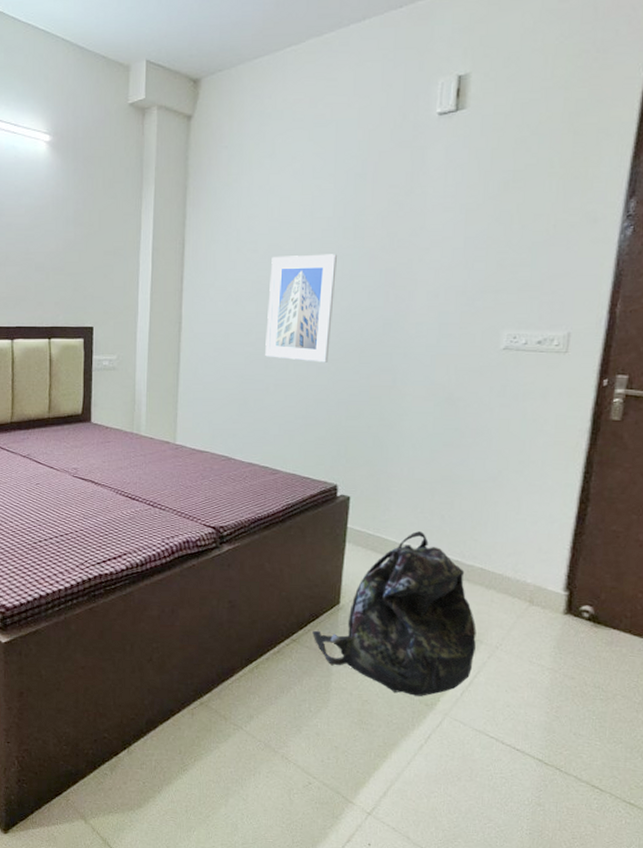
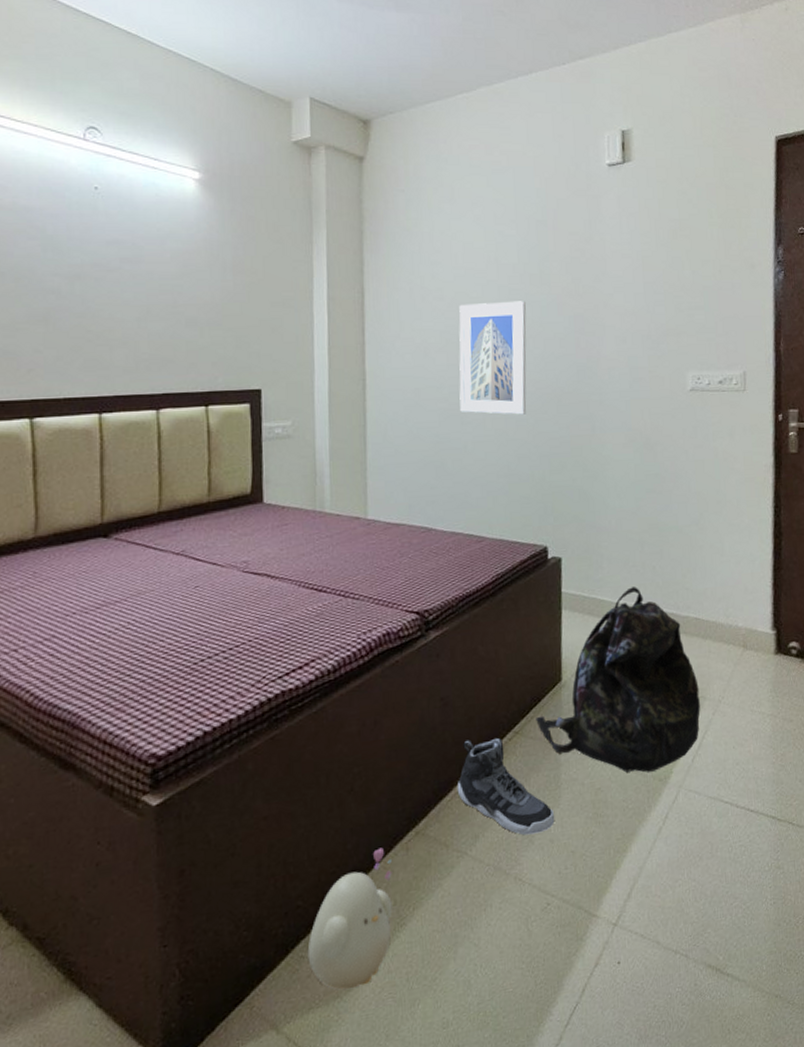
plush toy: none [110,708,179,807] -> present [307,847,392,990]
sneaker: none [237,638,323,726] -> present [457,737,555,835]

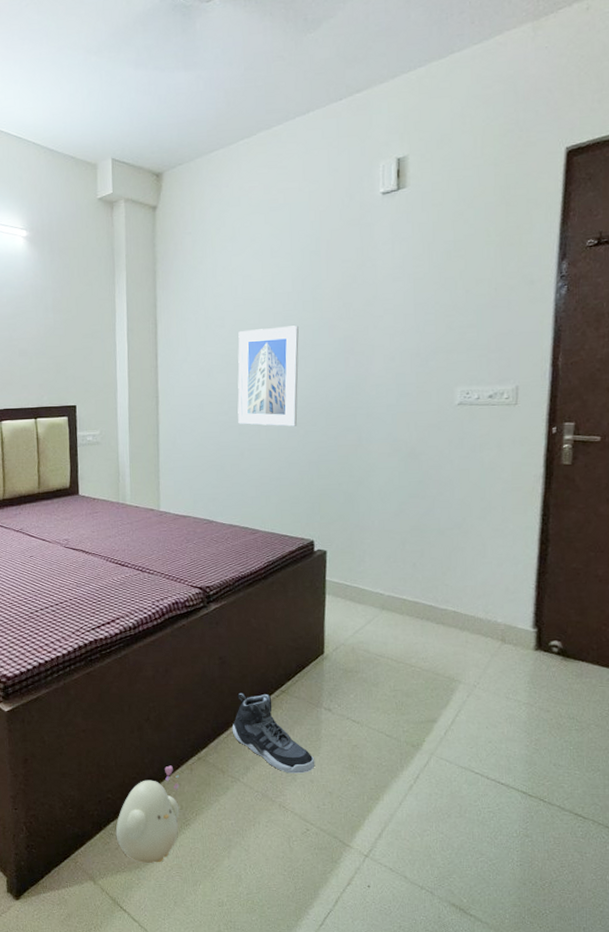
backpack: present [536,587,700,773] -> none [300,580,455,738]

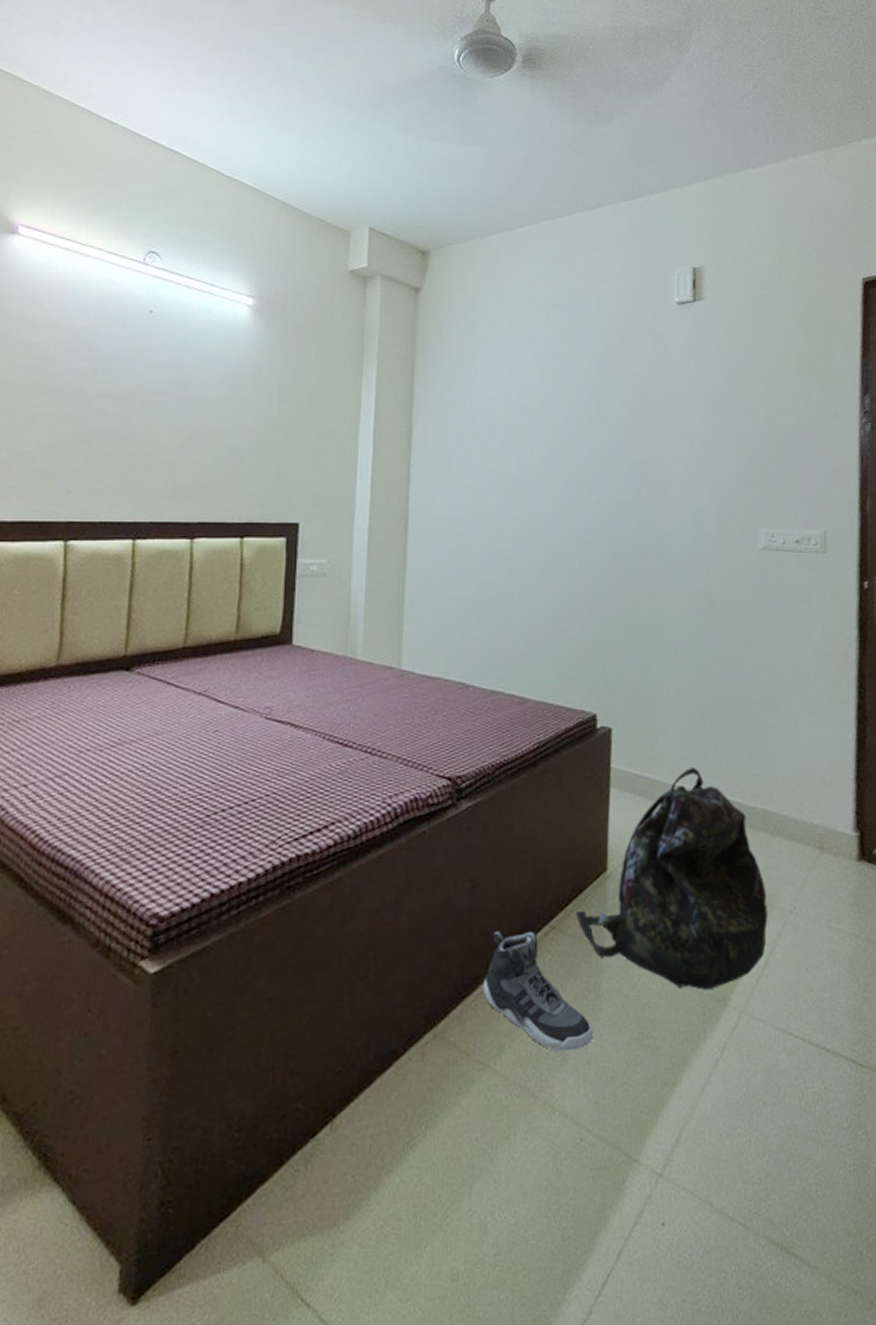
plush toy: present [115,765,180,864] -> none [303,1049,405,1218]
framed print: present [237,325,299,427] -> none [507,442,583,565]
backpack: none [300,580,455,738] -> present [576,768,768,990]

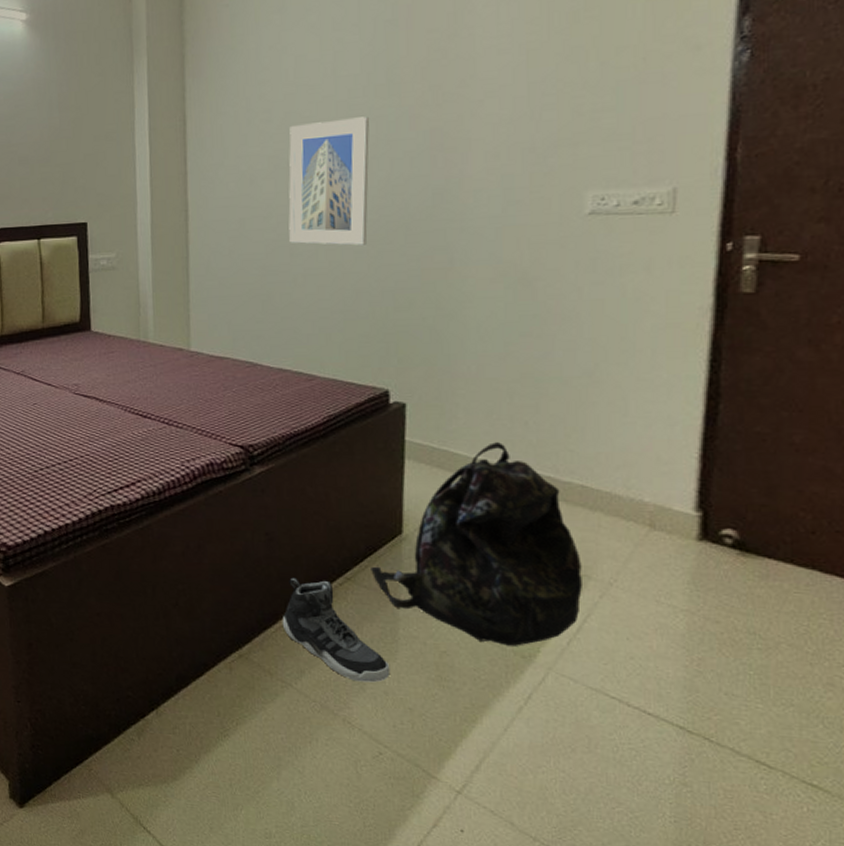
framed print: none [507,442,583,565] -> present [288,116,369,246]

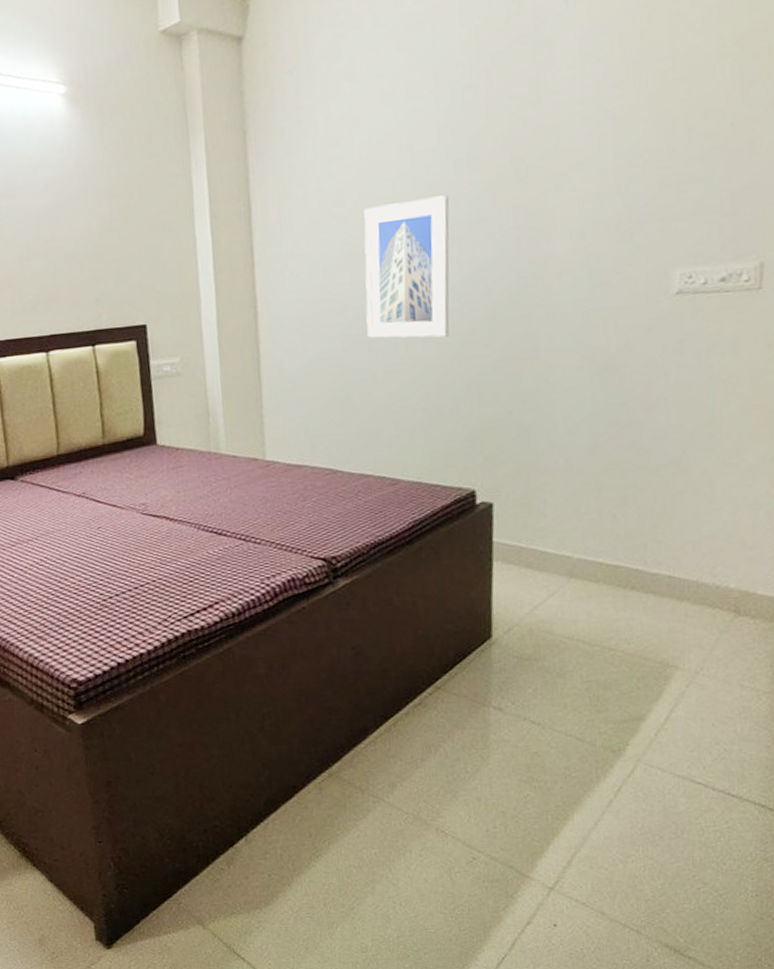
sneaker: present [282,577,391,683] -> none [371,691,483,790]
backpack: present [371,442,582,646] -> none [460,537,670,742]

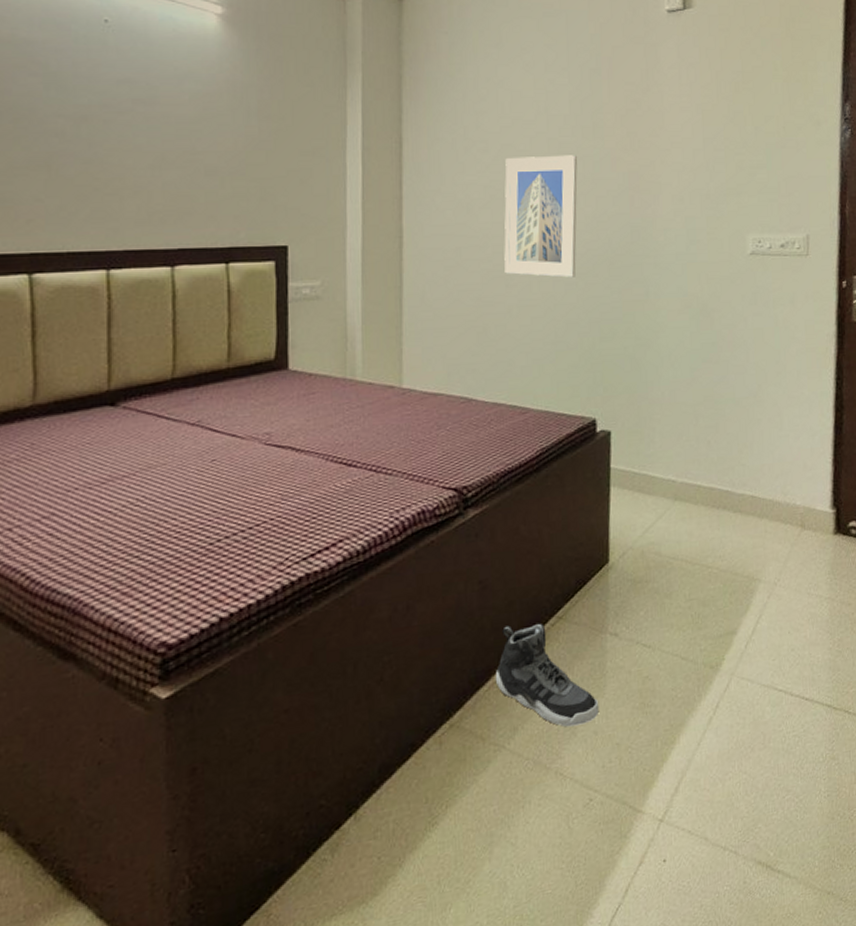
sneaker: none [371,691,483,790] -> present [495,623,600,727]

